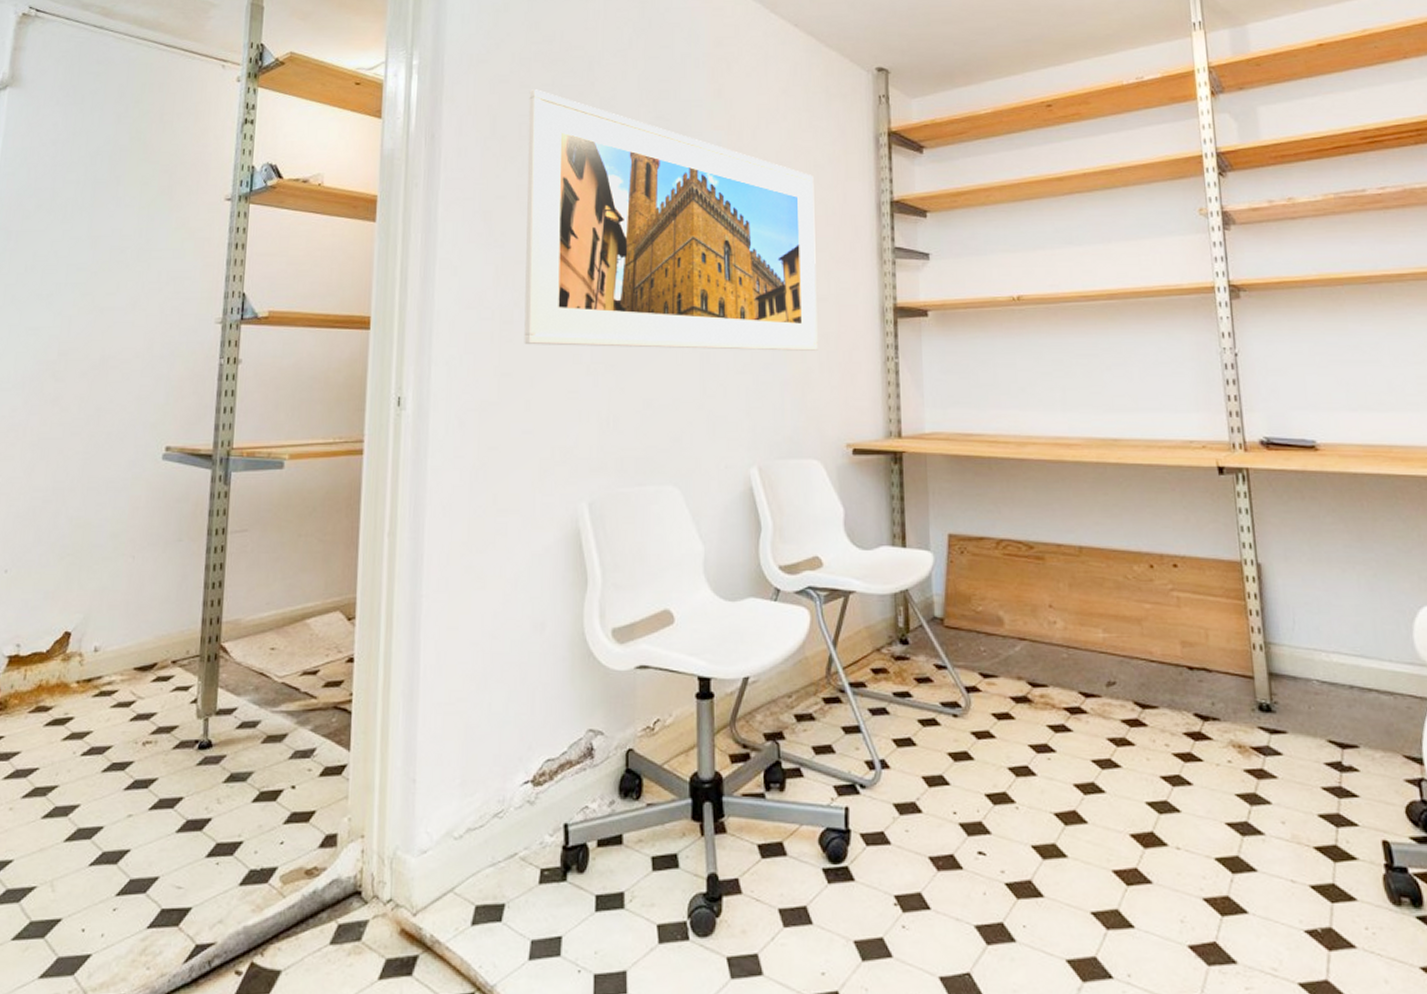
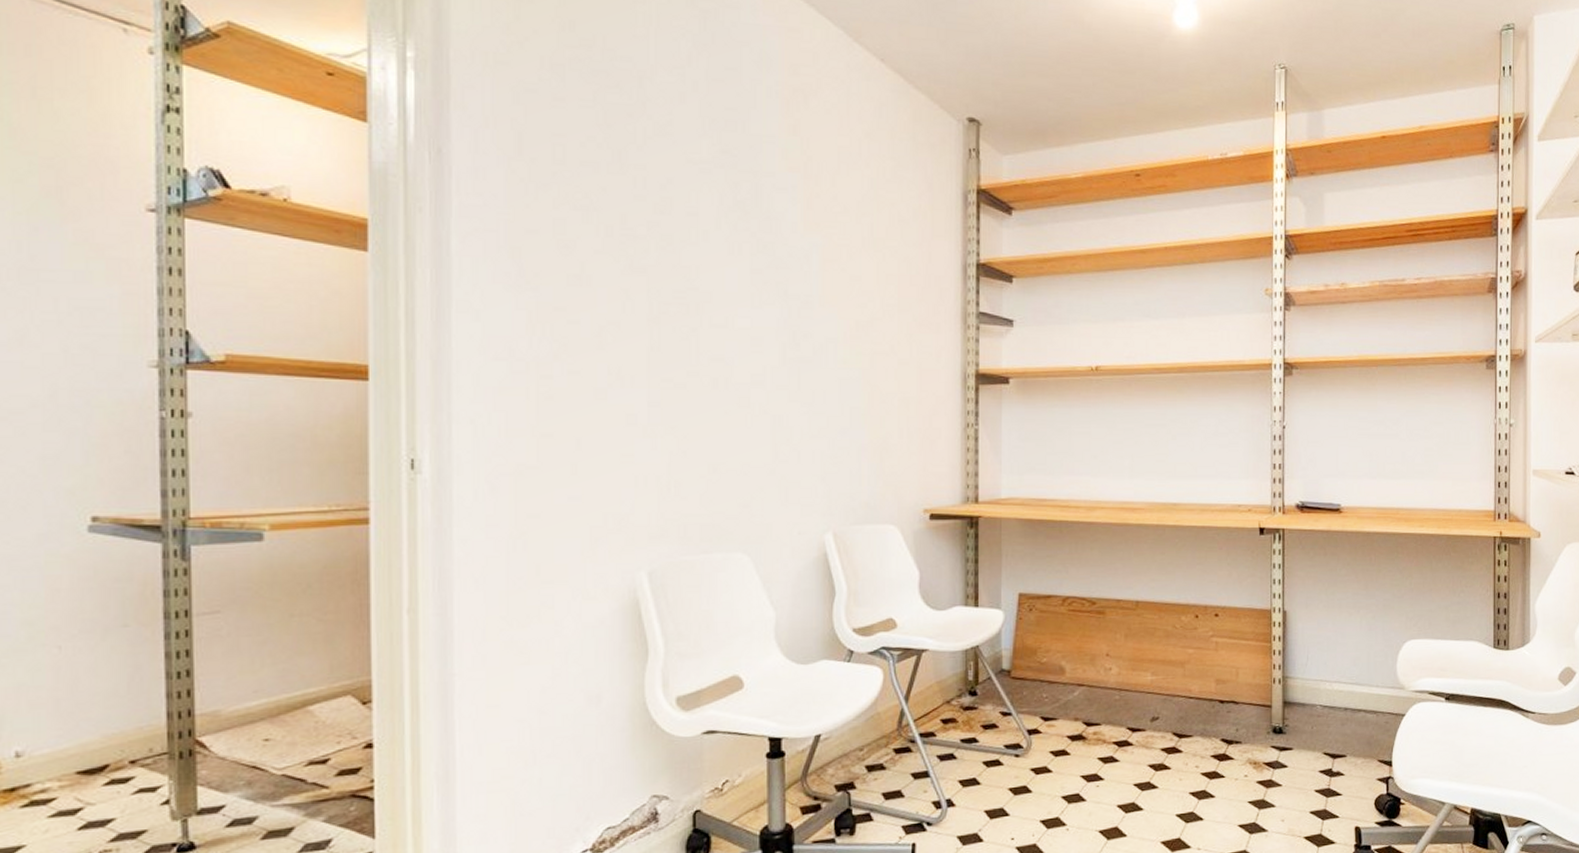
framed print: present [524,89,818,351] -> none [564,104,898,416]

